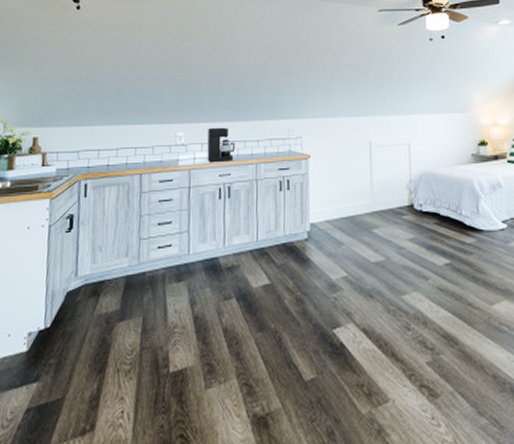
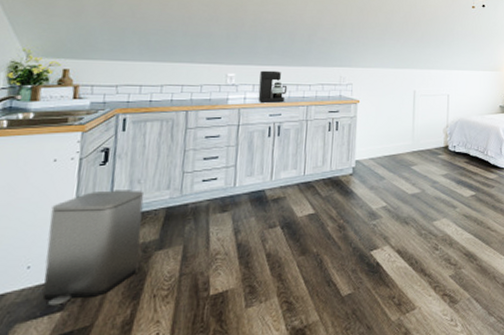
pedal bin: none [21,257,106,375] -> present [43,190,144,306]

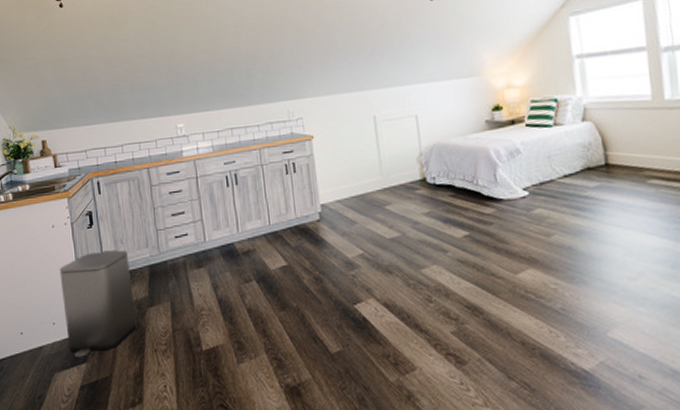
coffee maker: present [258,70,288,103] -> none [207,114,237,151]

